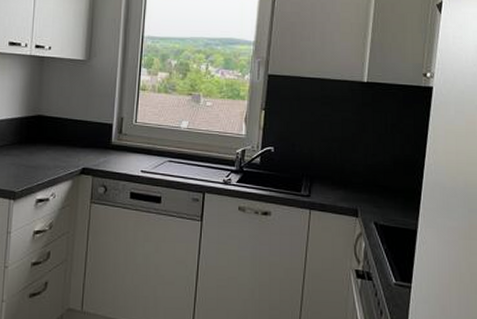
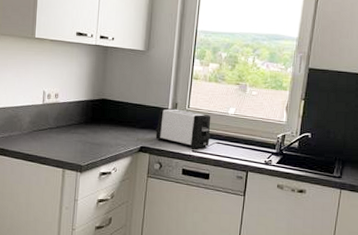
toaster: none [99,124,162,169] -> present [155,108,211,149]

